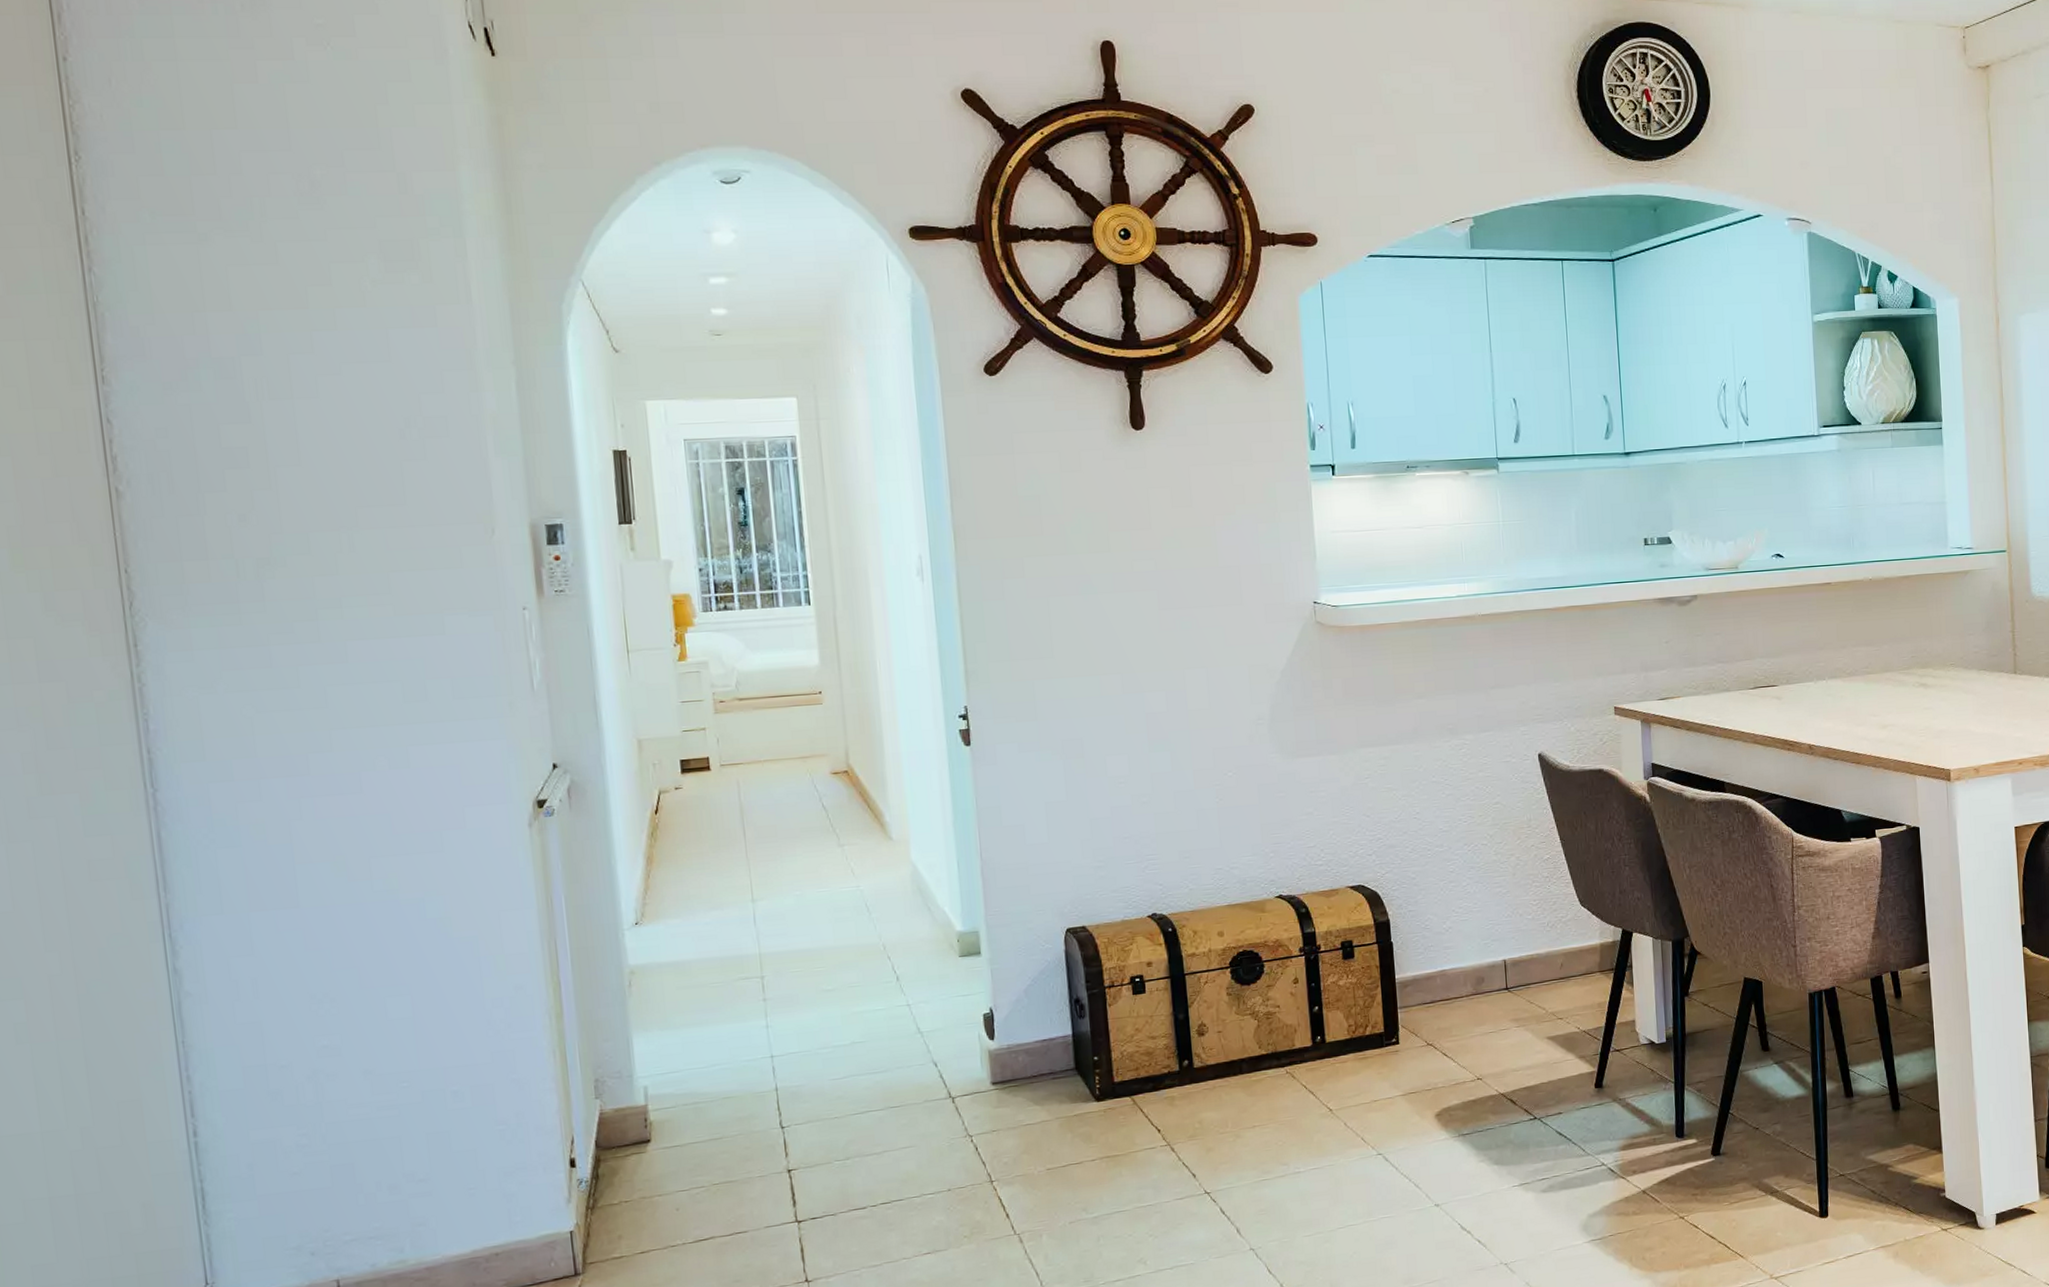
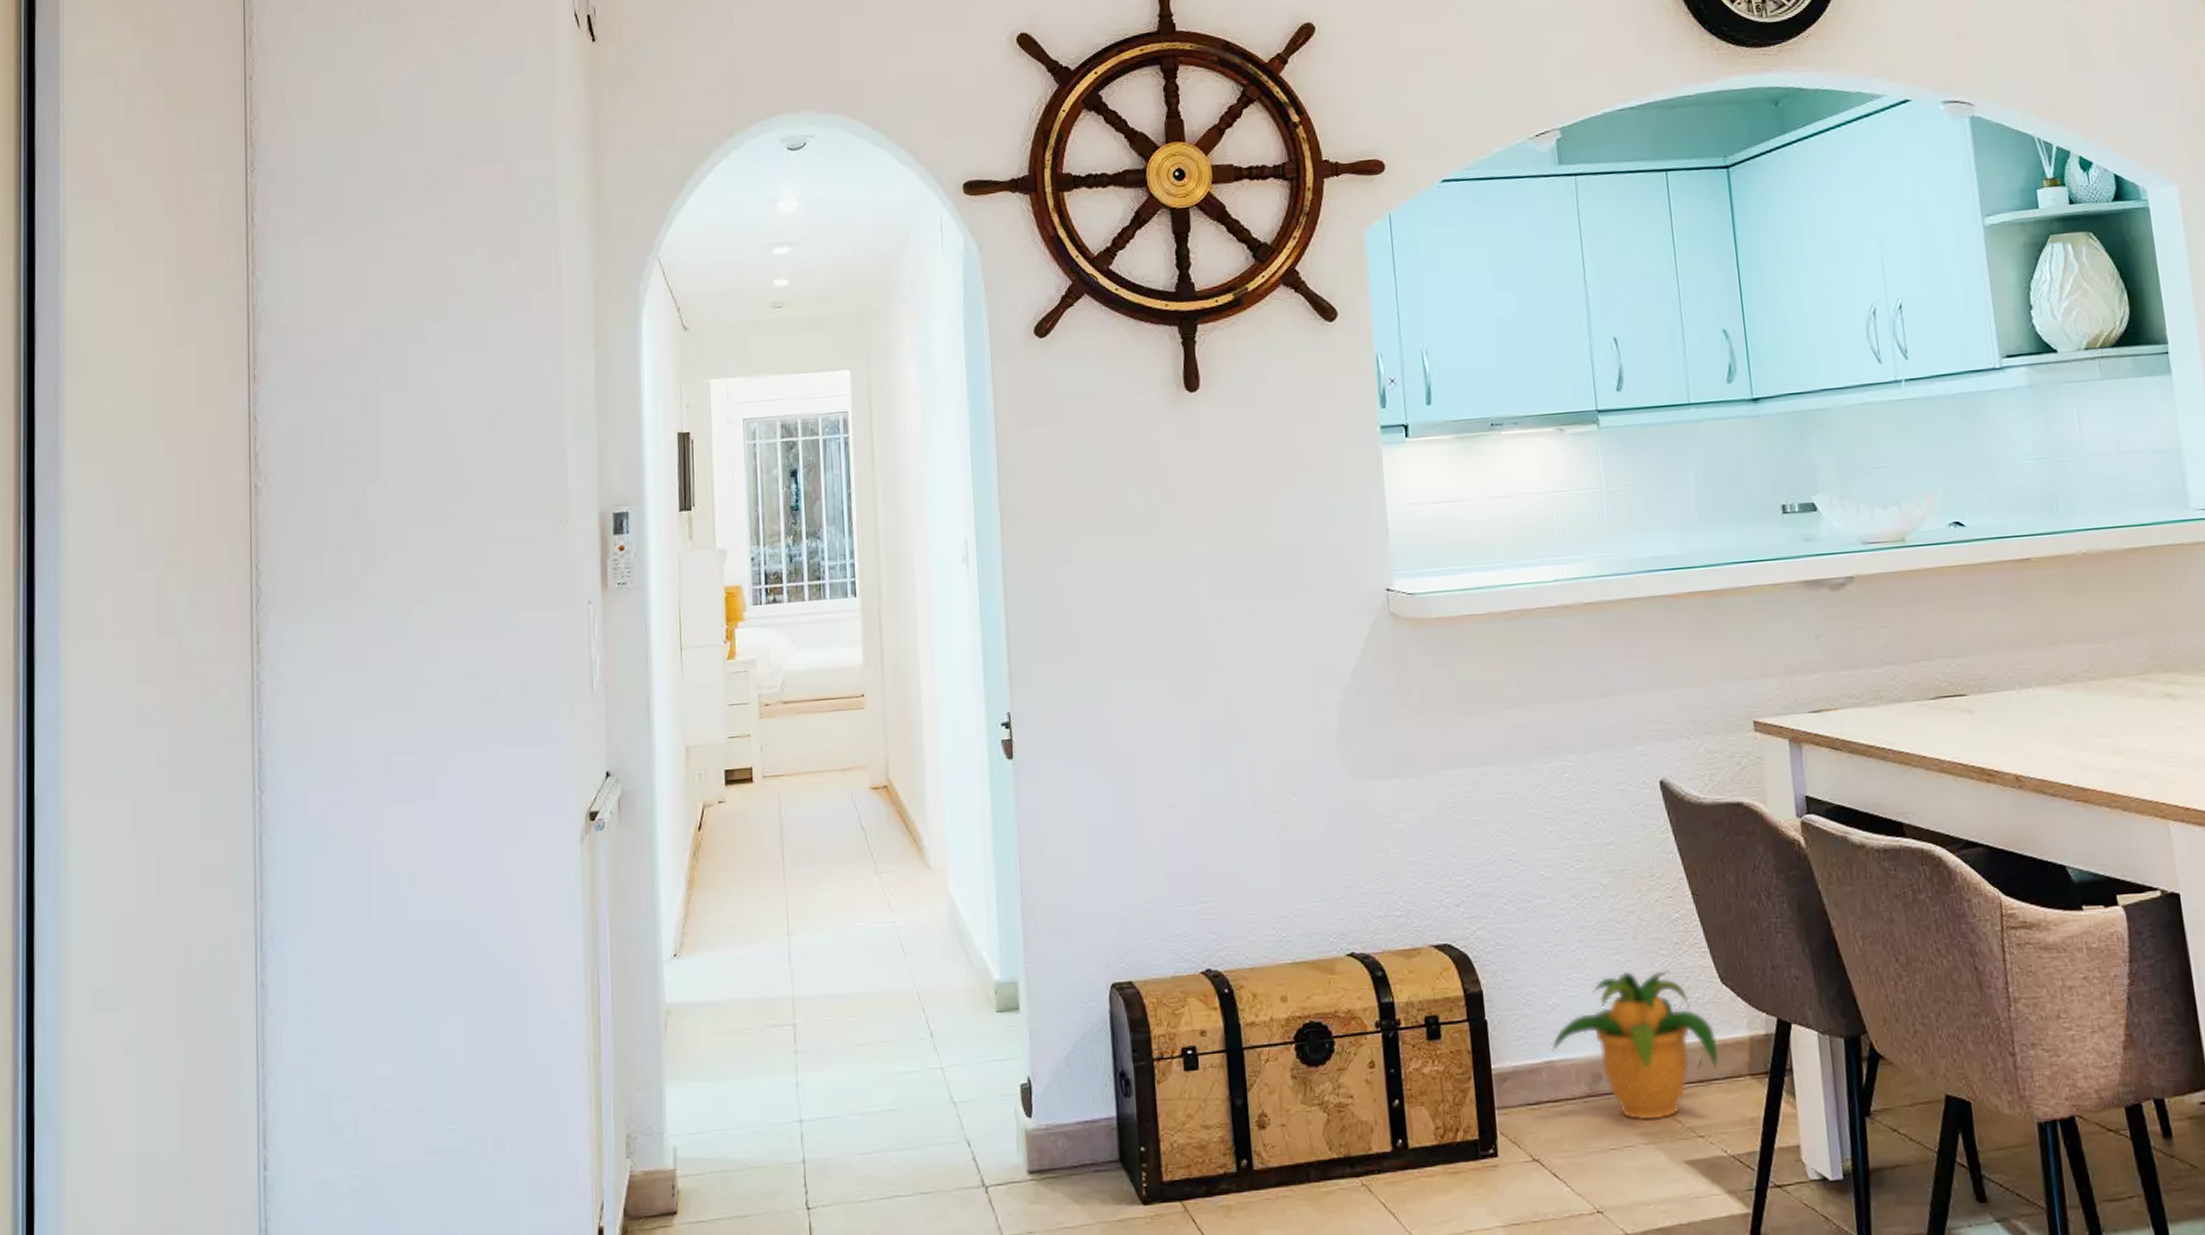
potted plant: none [1444,897,1577,1010] -> present [1551,970,1720,1121]

